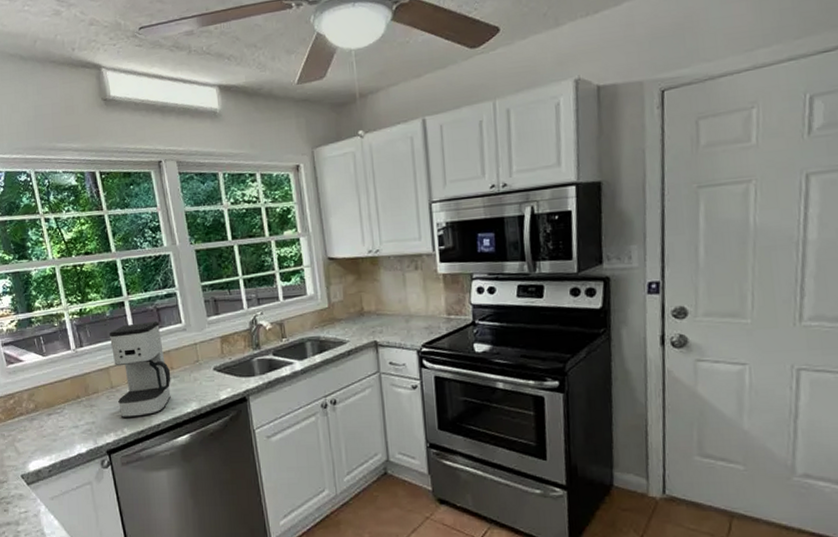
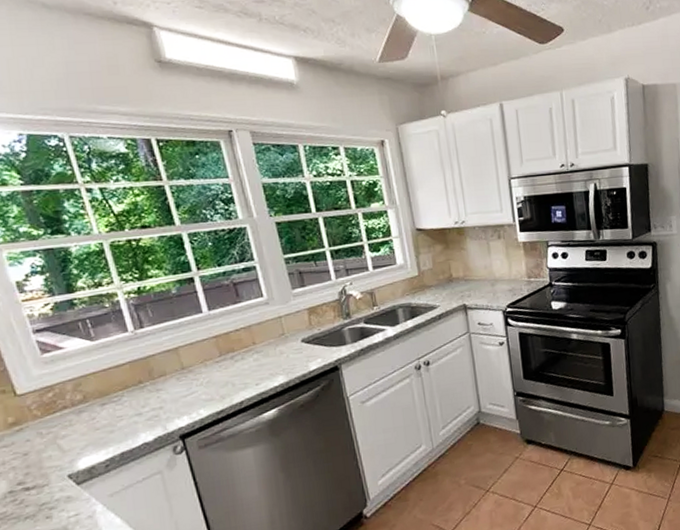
coffee maker: present [109,321,171,419] -> none [176,296,254,400]

